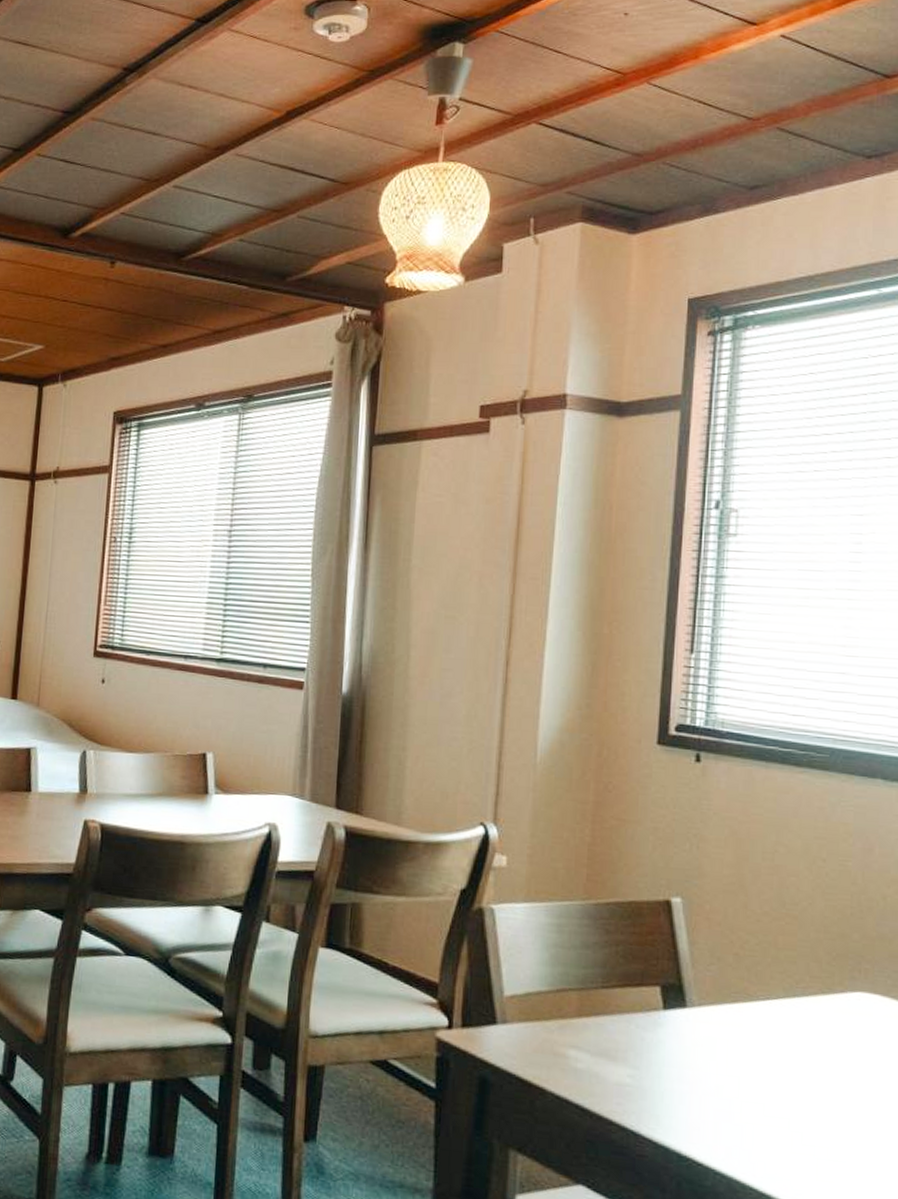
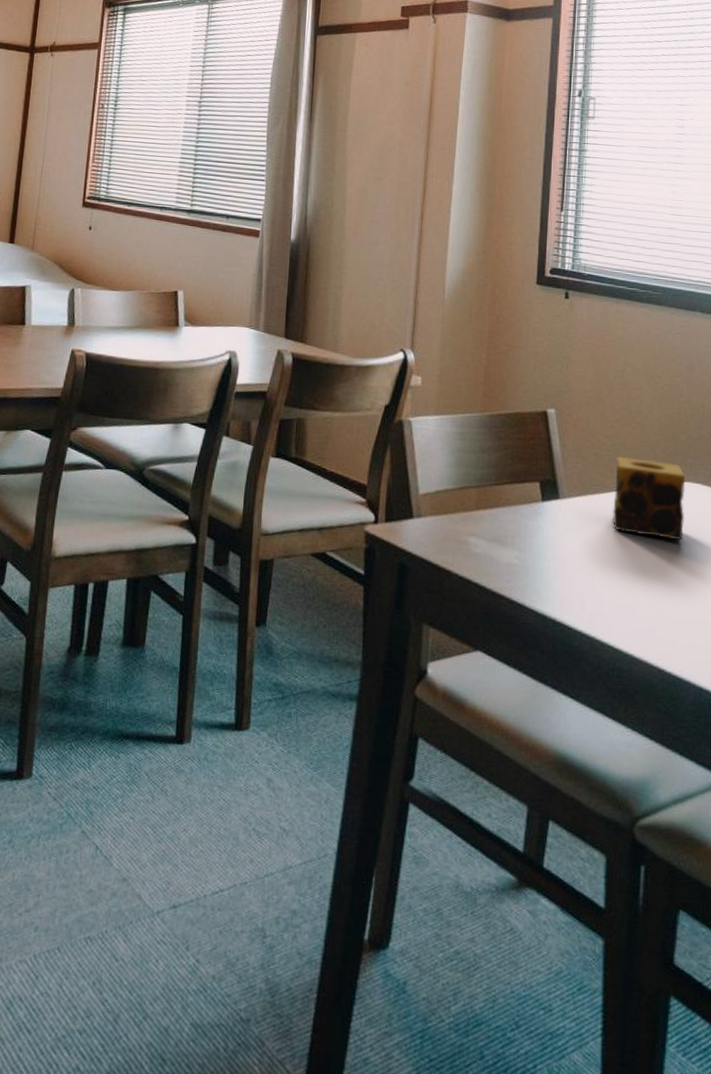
candle: none [757,958,859,1065] -> present [612,456,686,541]

